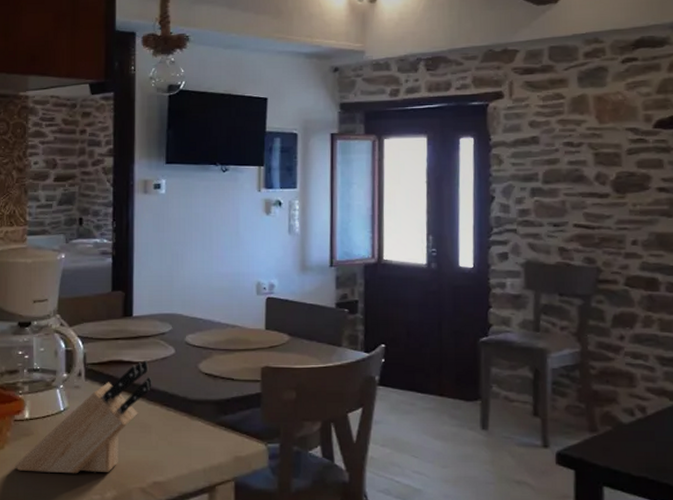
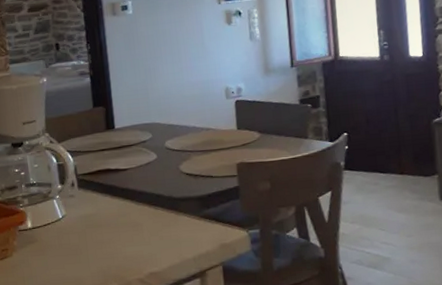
knife block: present [14,360,152,474] -> none [24,166,140,274]

